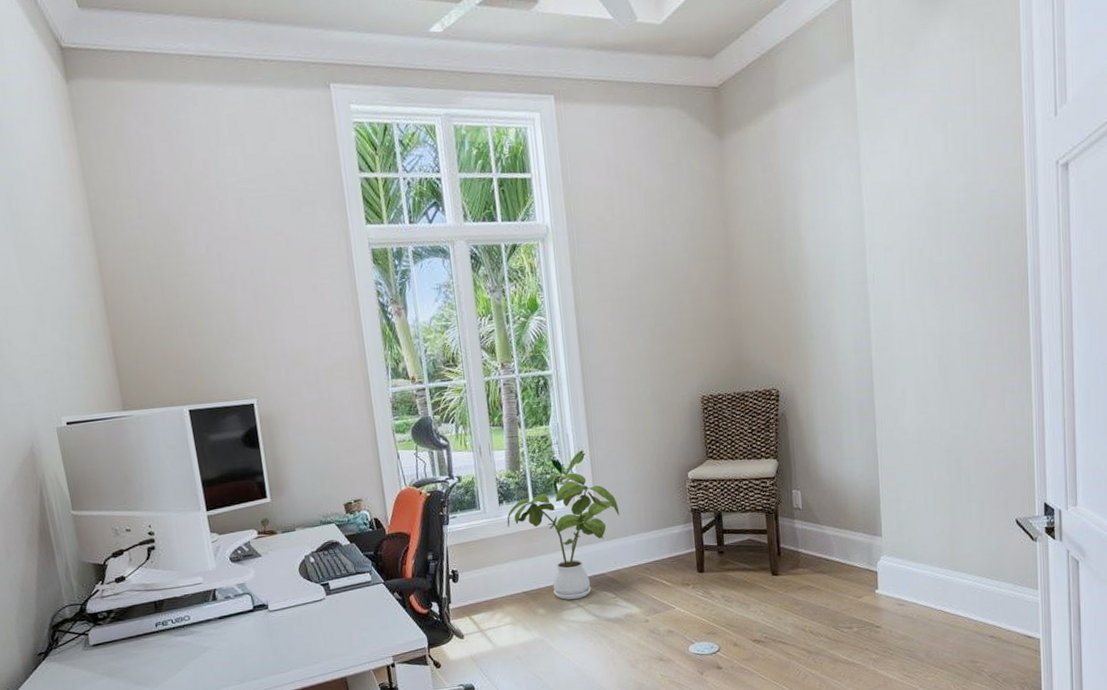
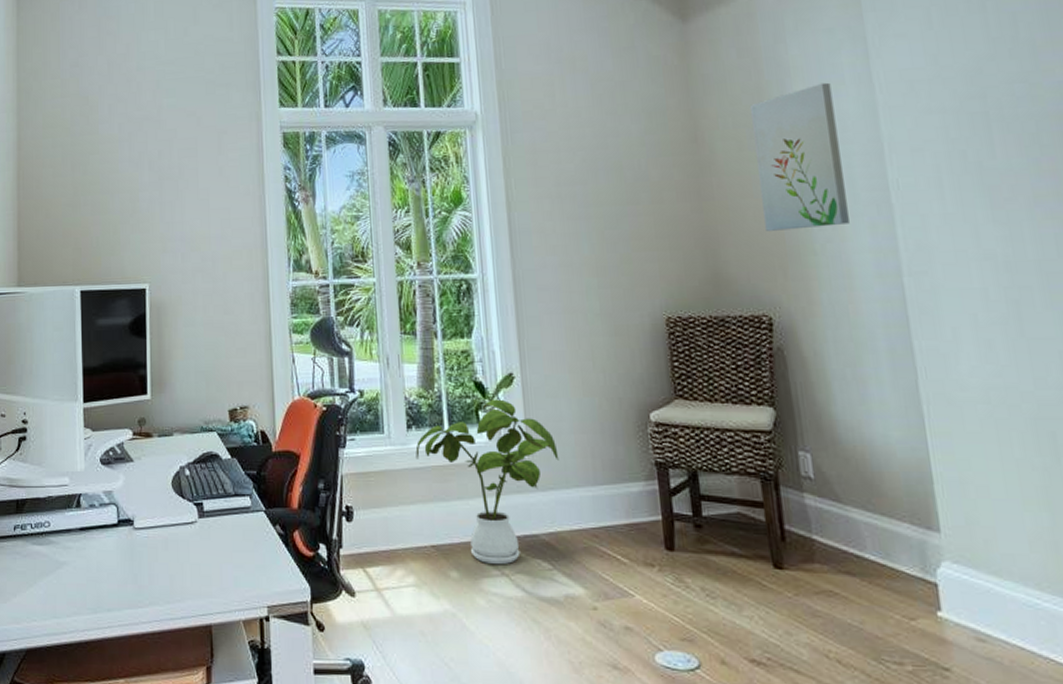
wall art: none [769,193,838,321] -> present [749,82,850,231]

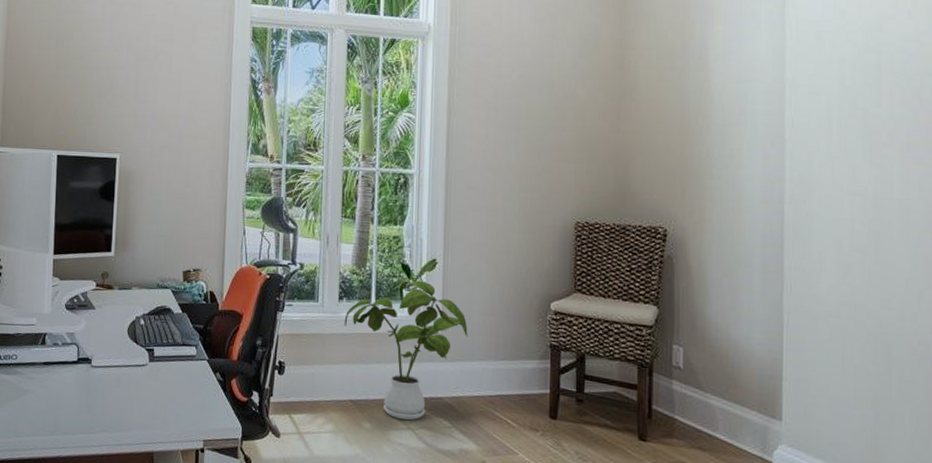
wall art: present [749,82,850,231] -> none [672,26,748,155]

